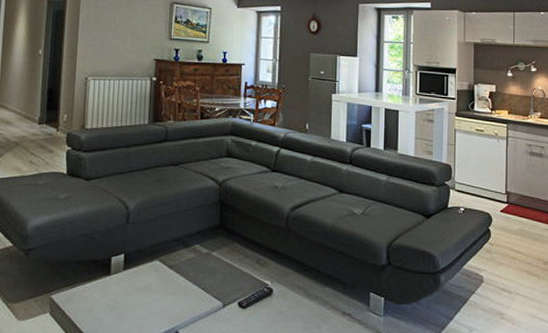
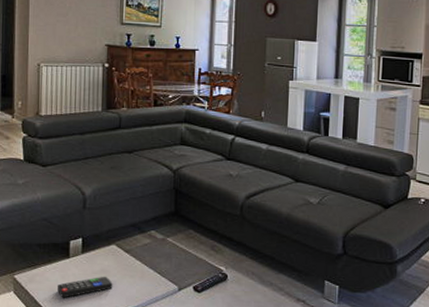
remote control: none [97,293,155,319] -> present [58,276,113,298]

